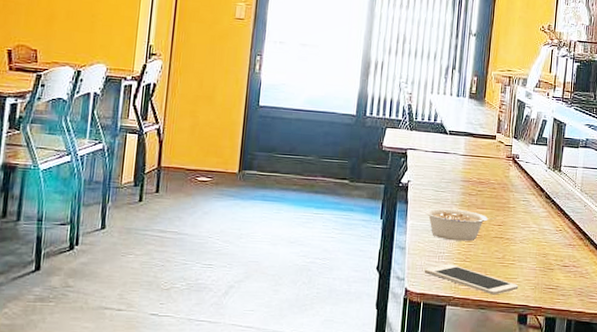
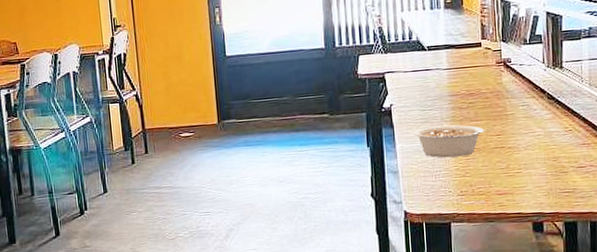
cell phone: present [424,264,519,295] -> none [421,181,529,207]

